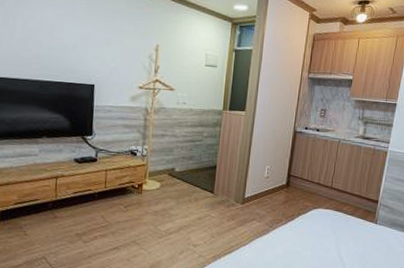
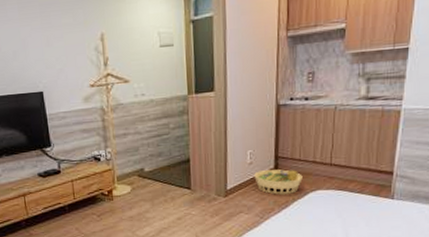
laundry basket: none [269,185,308,209] -> present [254,169,303,195]

